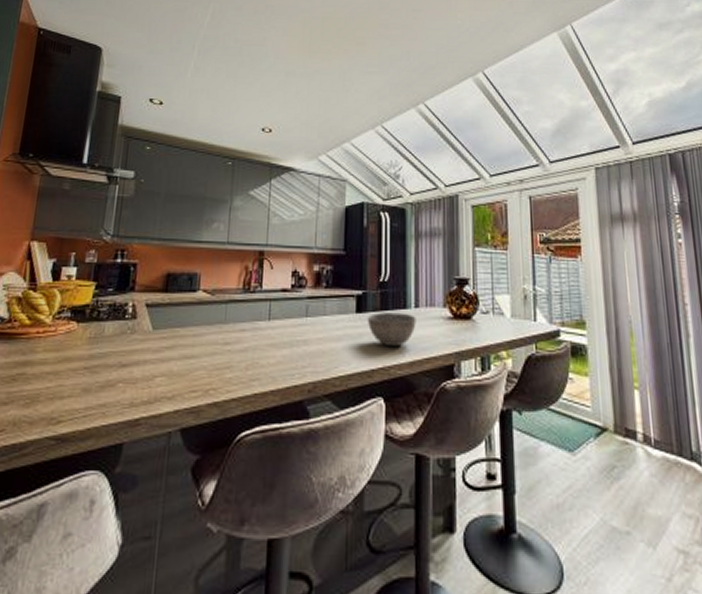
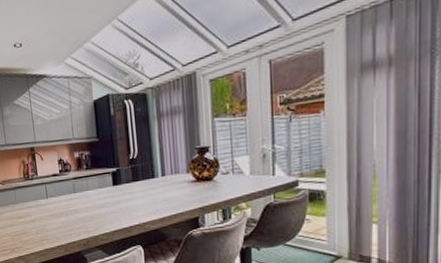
bowl: present [367,312,416,346] -> none [122,181,164,208]

